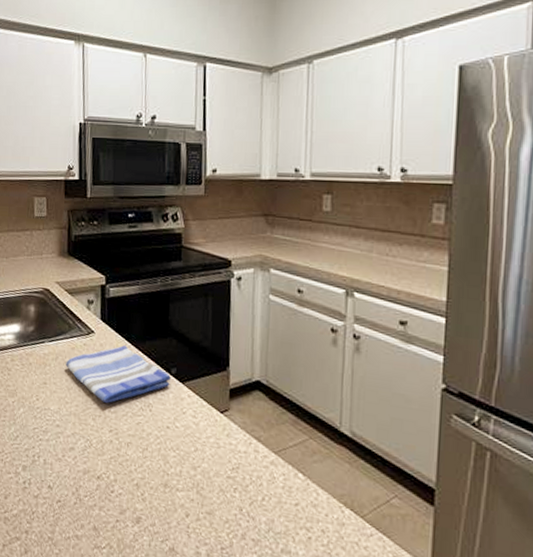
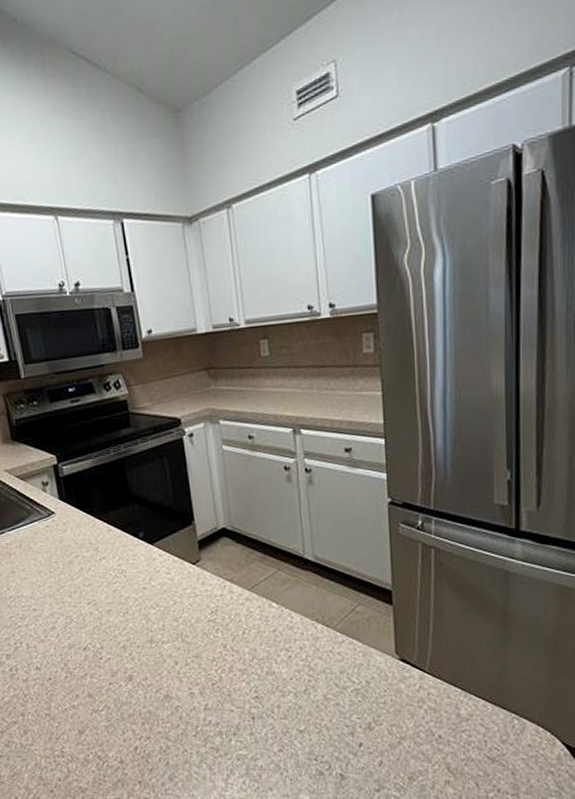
dish towel: present [66,345,171,403] -> none [31,520,140,578]

